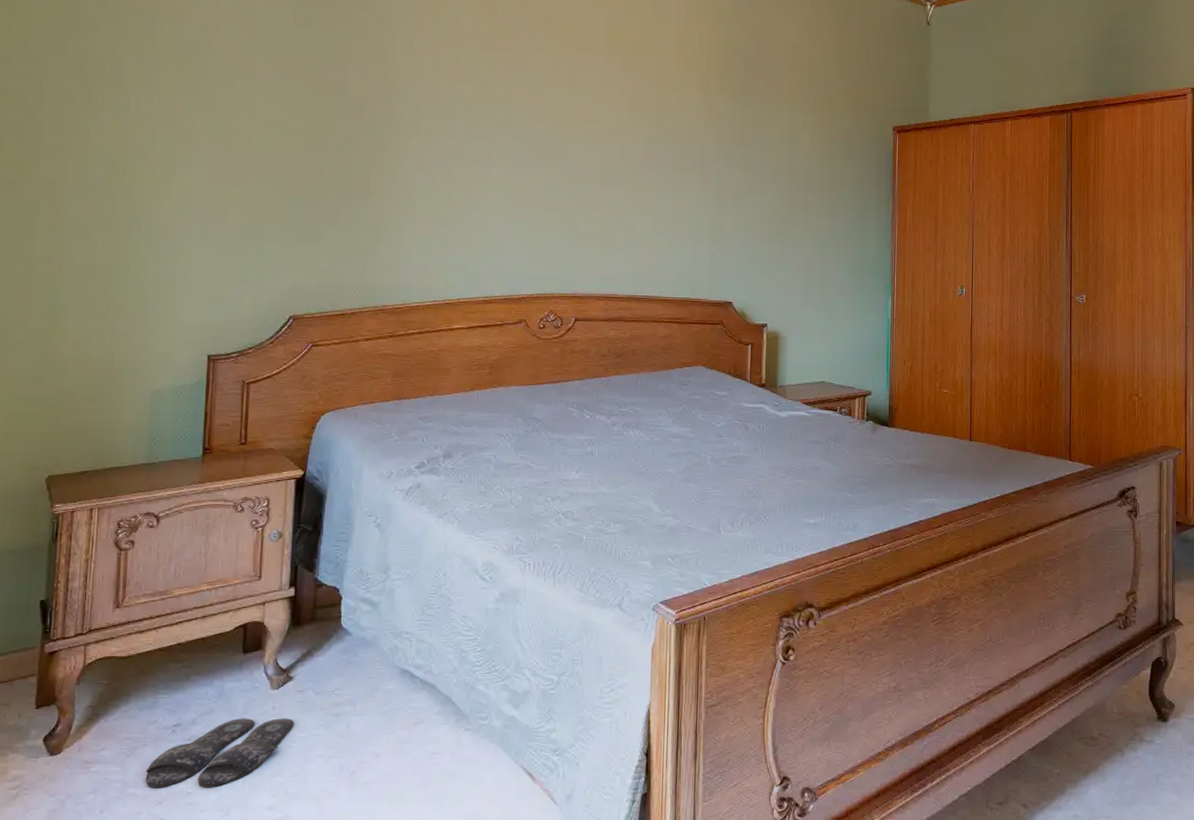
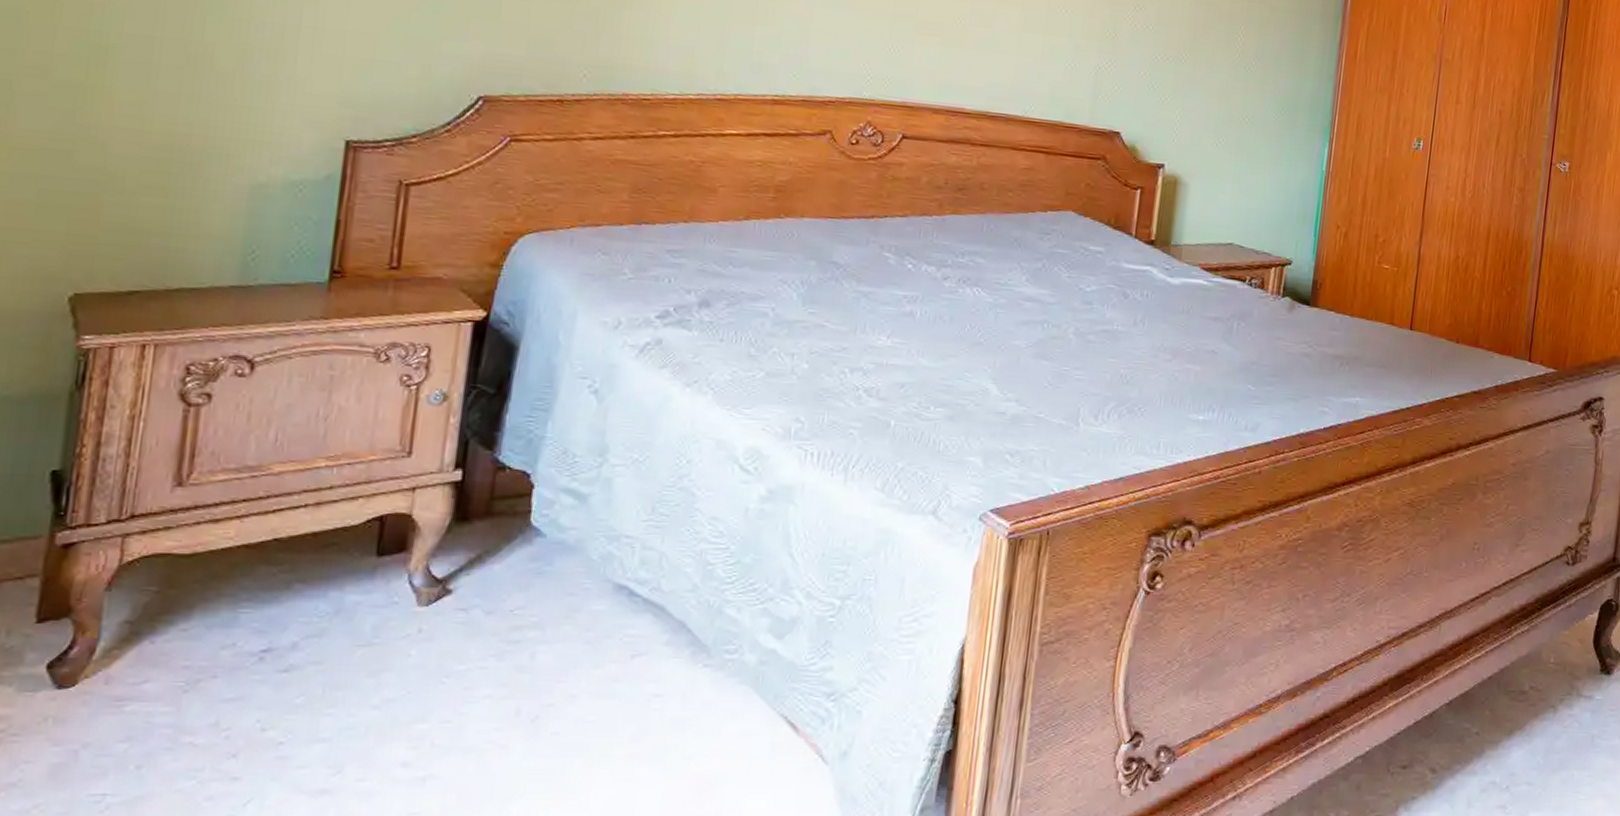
slippers: present [145,718,295,788] -> none [211,643,451,737]

